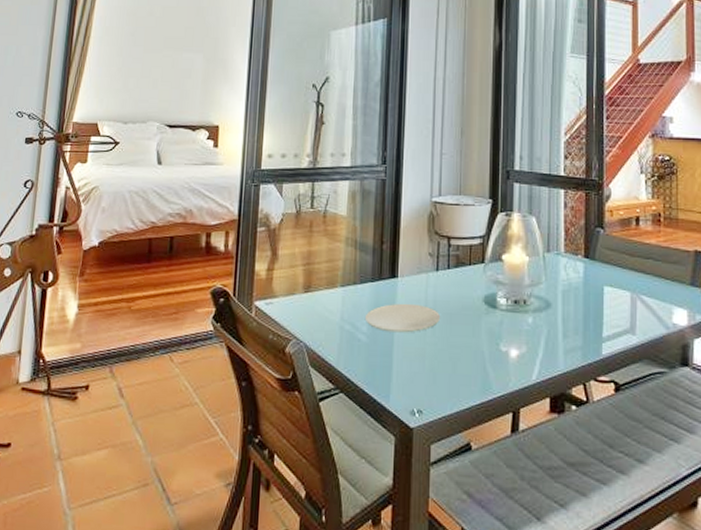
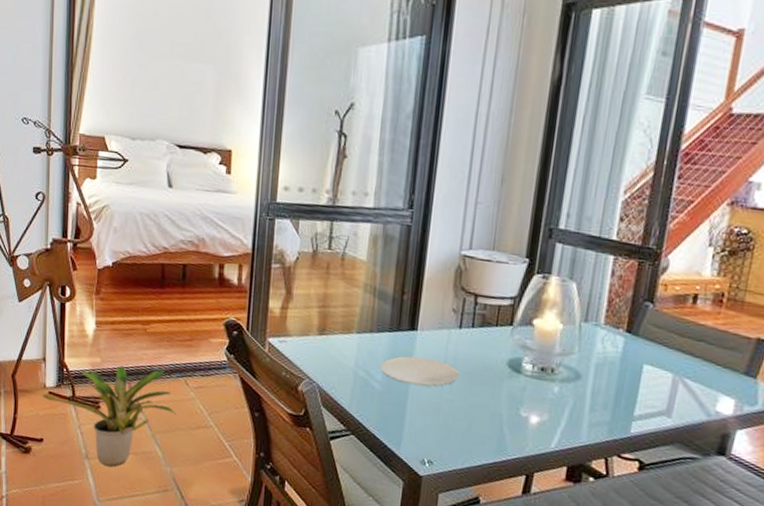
potted plant: none [14,347,160,465] -> present [43,365,177,467]

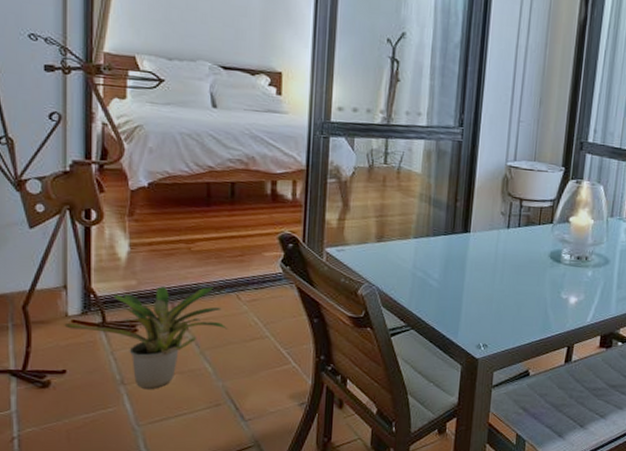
plate: present [379,356,460,387] -> none [436,255,509,281]

